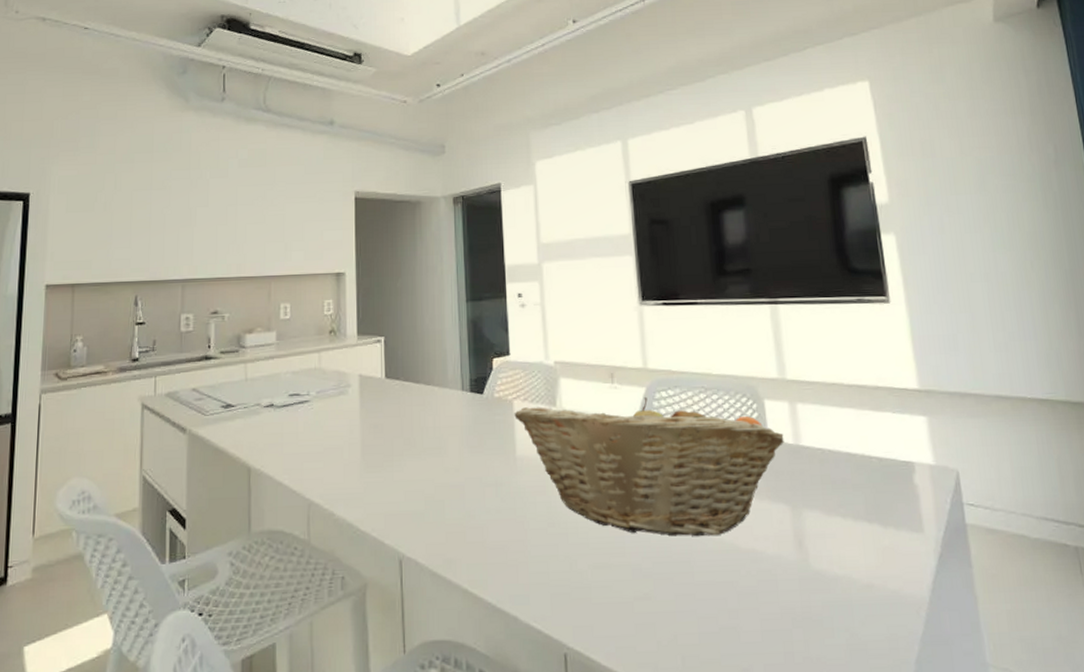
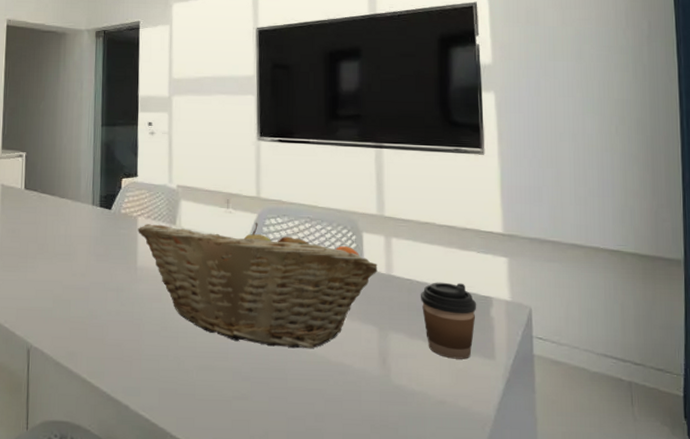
coffee cup: none [833,448,898,536] -> present [420,282,477,359]

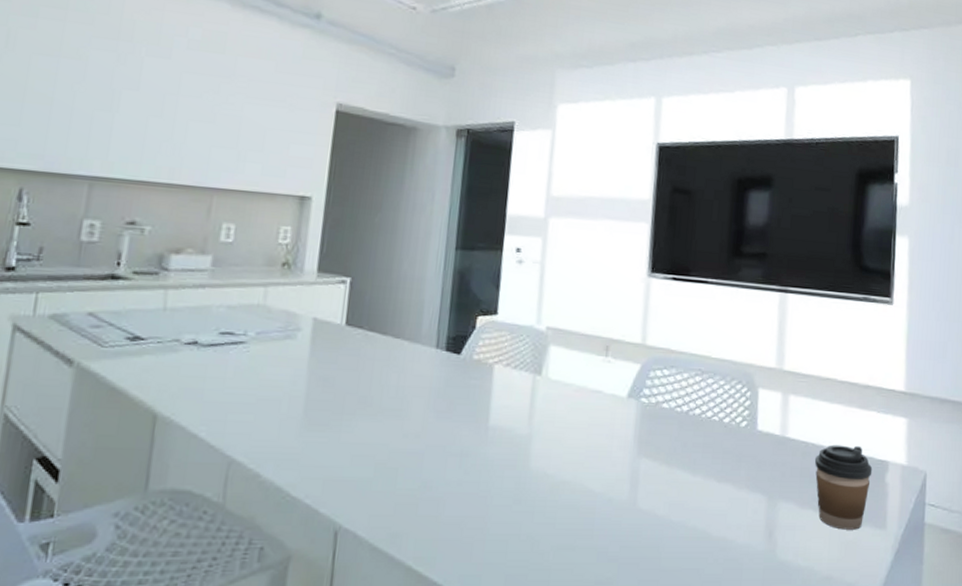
fruit basket: present [138,222,378,349] -> none [492,373,772,523]

